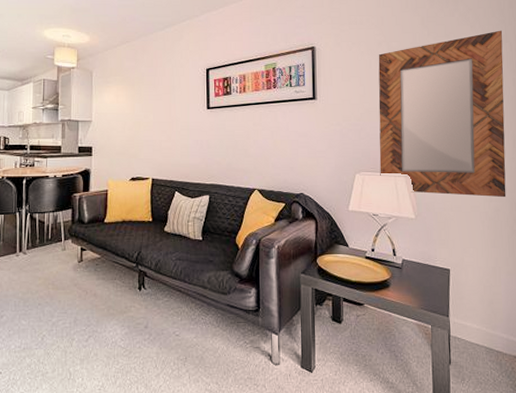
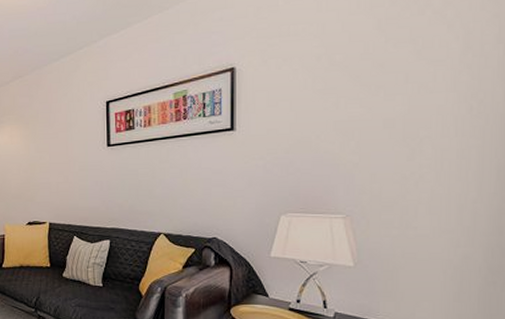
home mirror: present [378,30,506,198] -> none [311,27,495,242]

